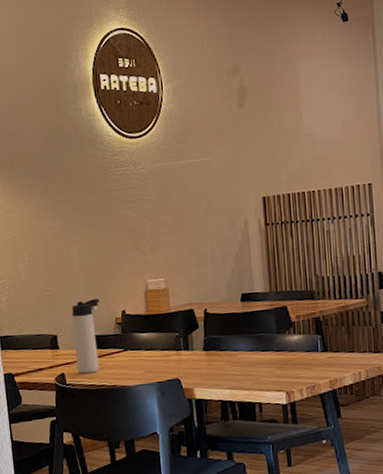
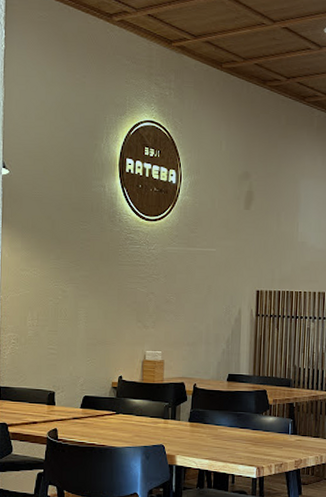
thermos bottle: present [72,299,100,374] -> none [69,362,99,431]

